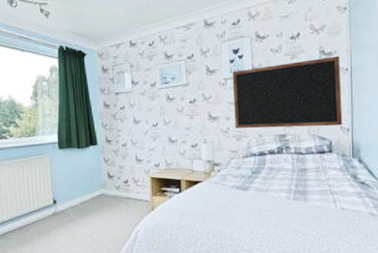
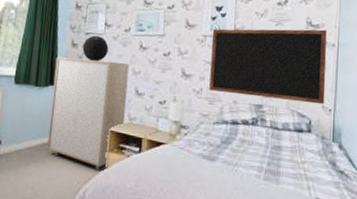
storage cabinet: none [92,115,162,213] -> present [47,57,130,170]
decorative globe: none [114,94,139,119] -> present [82,35,109,62]

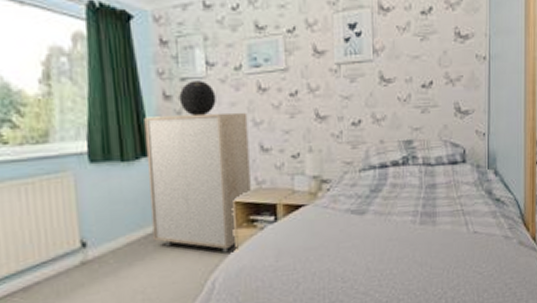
chalkboard: present [209,29,327,105] -> none [347,40,478,132]

